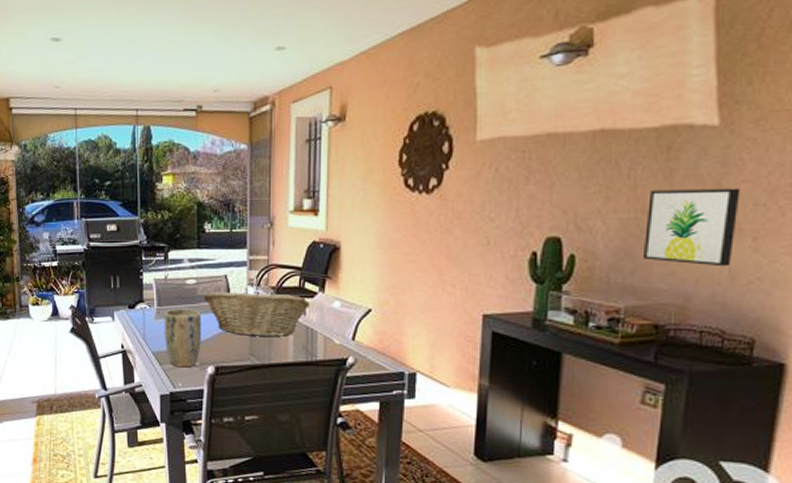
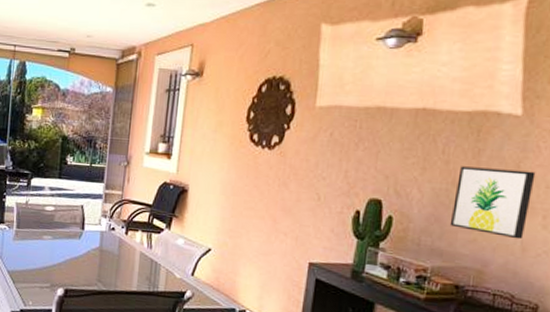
plant pot: present [164,308,201,368] -> none [20,232,56,288]
fruit basket: present [203,290,310,338] -> none [60,220,156,267]

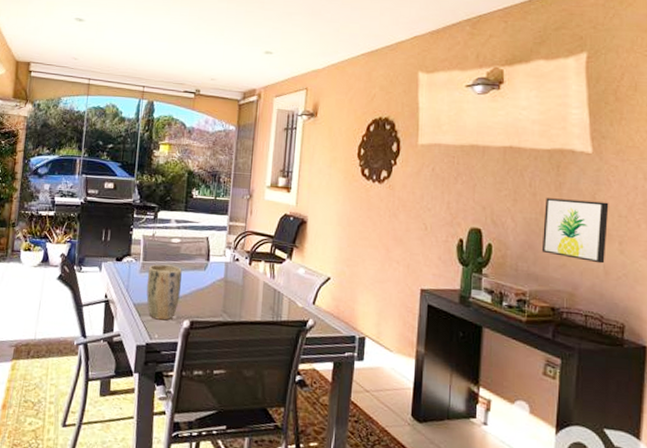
plant pot: none [20,232,56,288] -> present [146,264,182,320]

